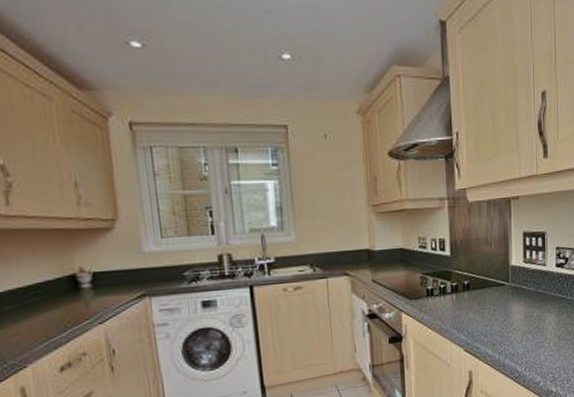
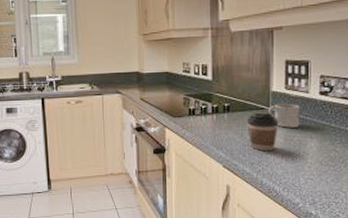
coffee cup: none [487,288,519,330] -> present [246,112,279,152]
mug: none [508,277,539,304] -> present [268,103,300,128]

